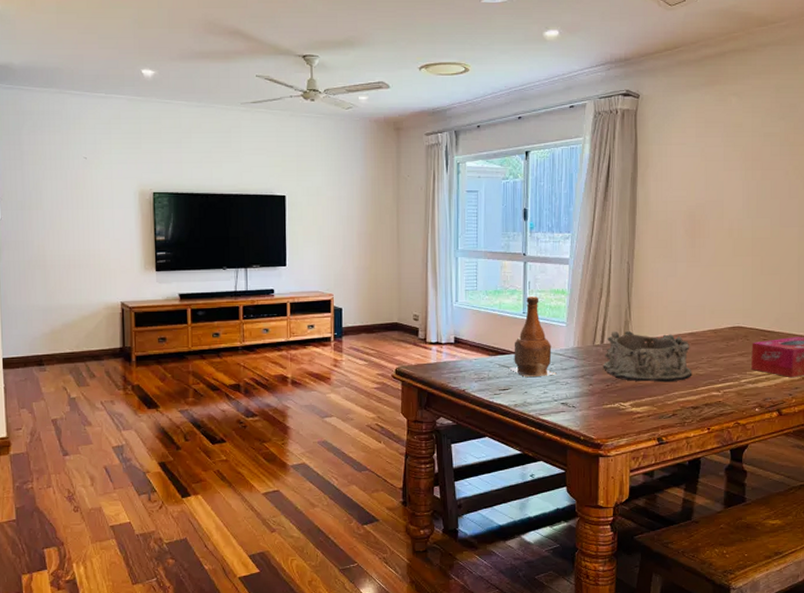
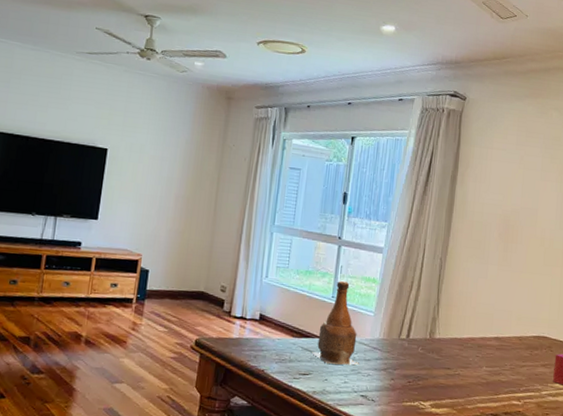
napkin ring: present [602,330,692,383] -> none [406,326,495,386]

